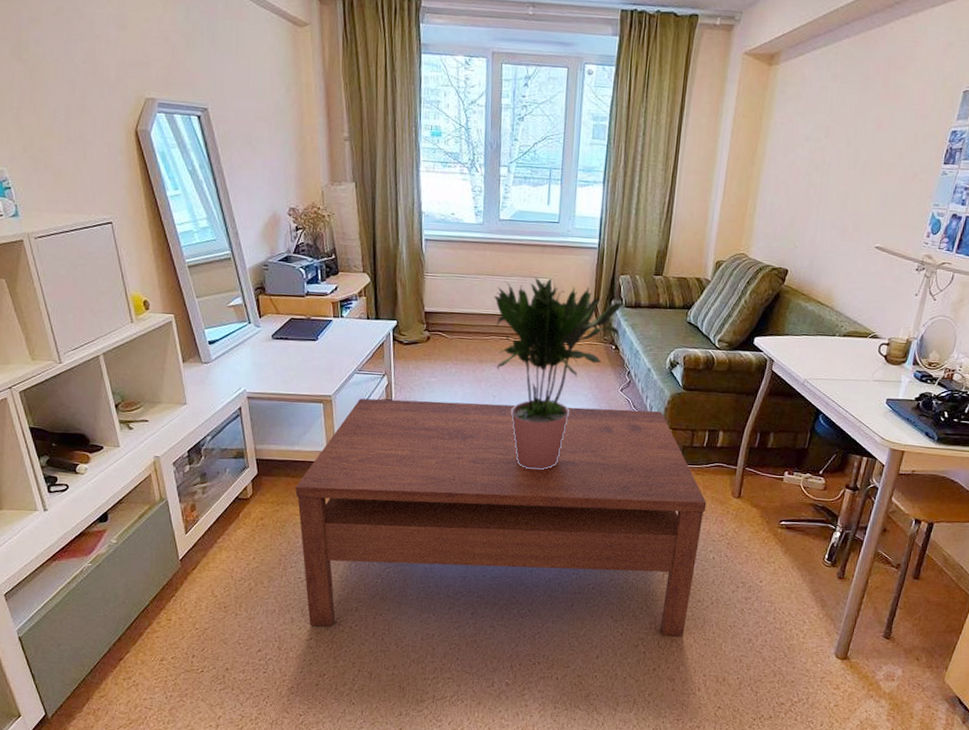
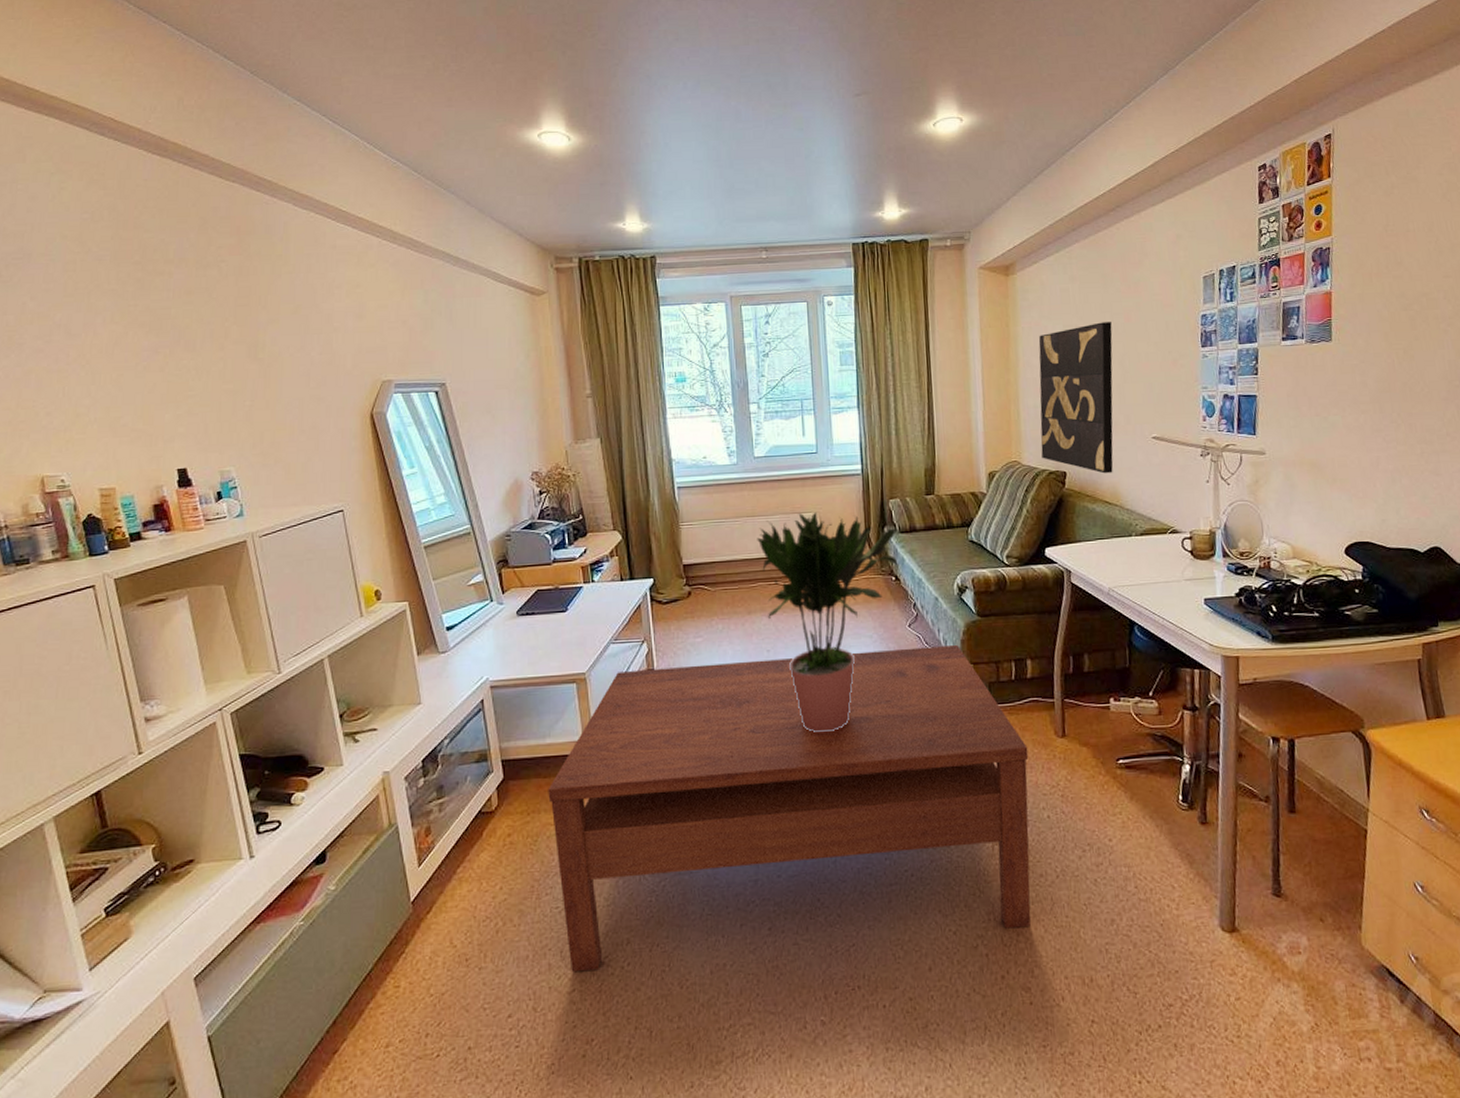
wall art: none [768,126,863,276] -> present [1038,322,1113,474]

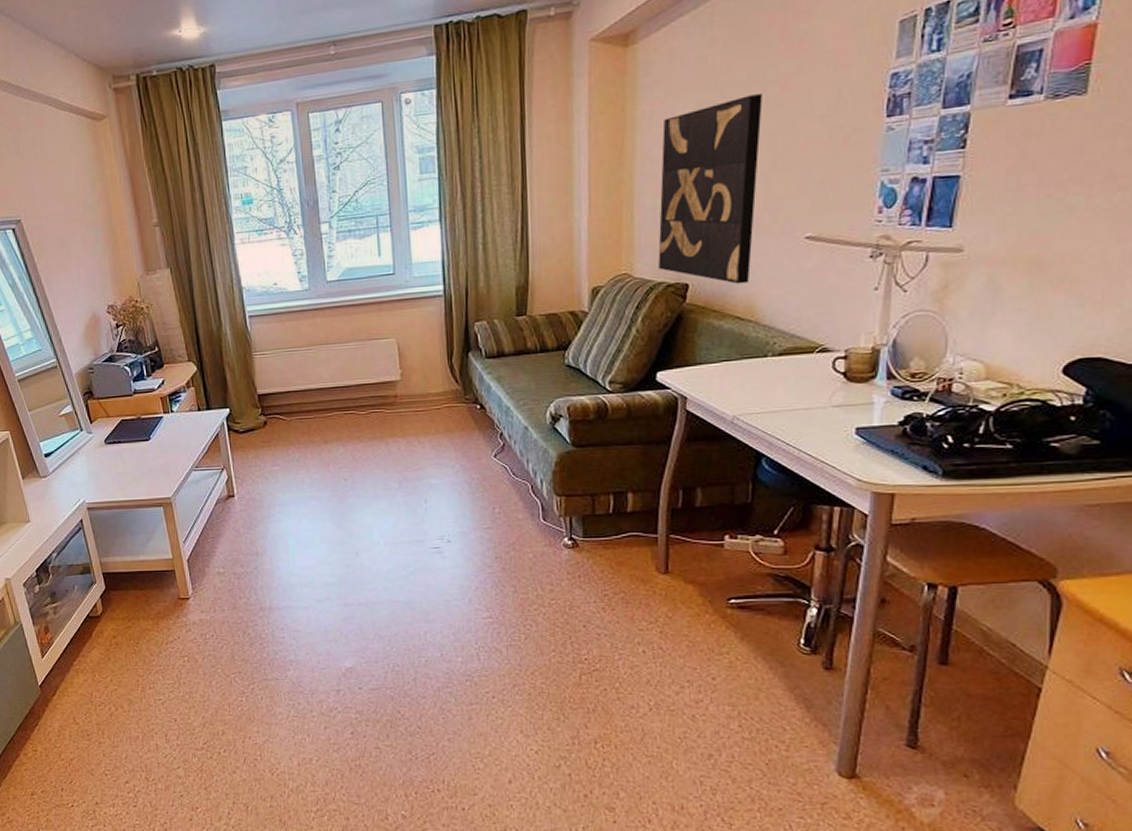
coffee table: present [548,644,1031,973] -> none [144,475,625,754]
potted plant: present [757,511,900,733] -> none [331,337,486,560]

